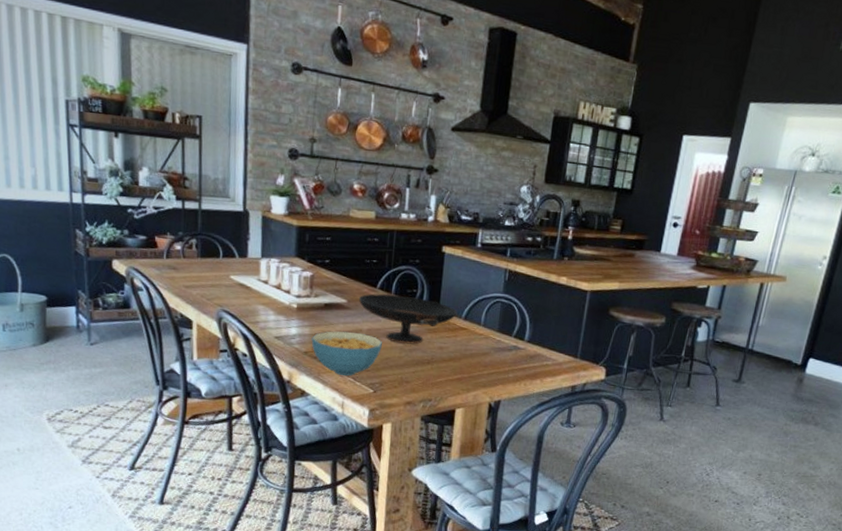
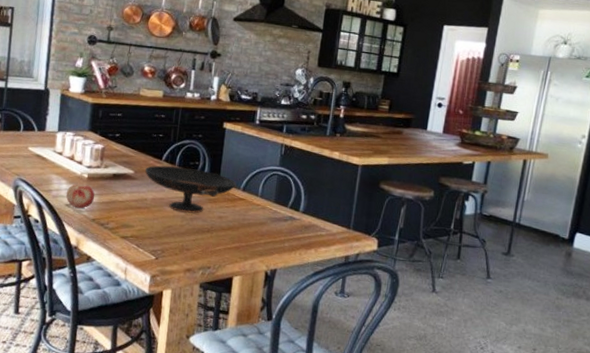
fruit: none [274,315,306,341] -> present [66,184,95,209]
cereal bowl: present [311,331,382,376] -> none [99,199,165,243]

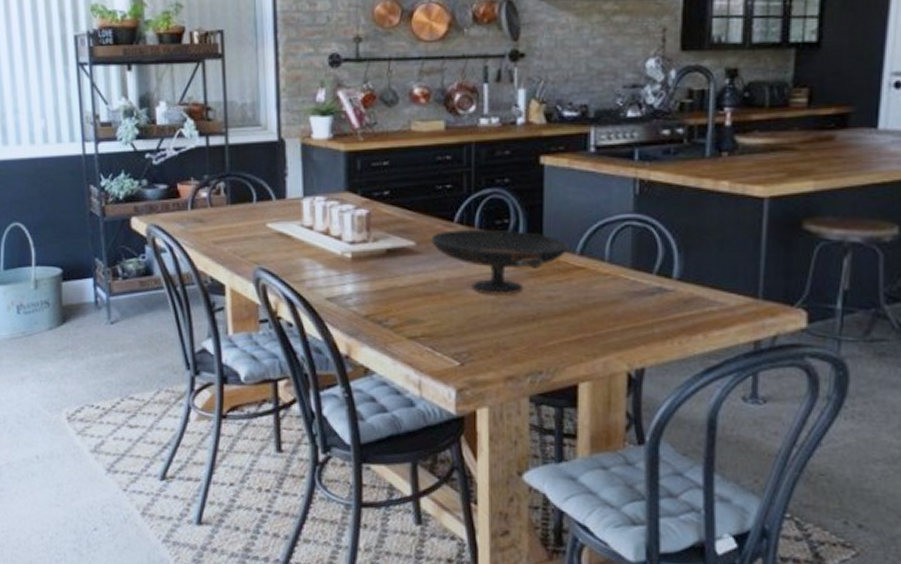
fruit: present [66,184,95,209] -> none [324,268,365,303]

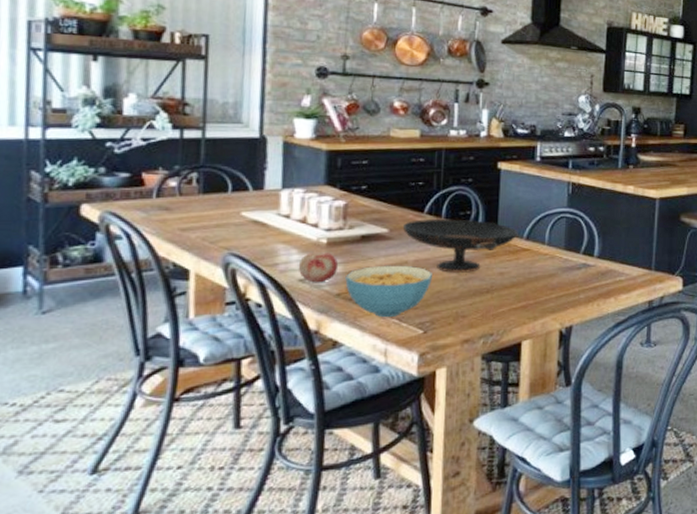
fruit: none [324,268,365,303] -> present [298,253,339,283]
cereal bowl: none [373,284,467,344] -> present [345,265,432,317]

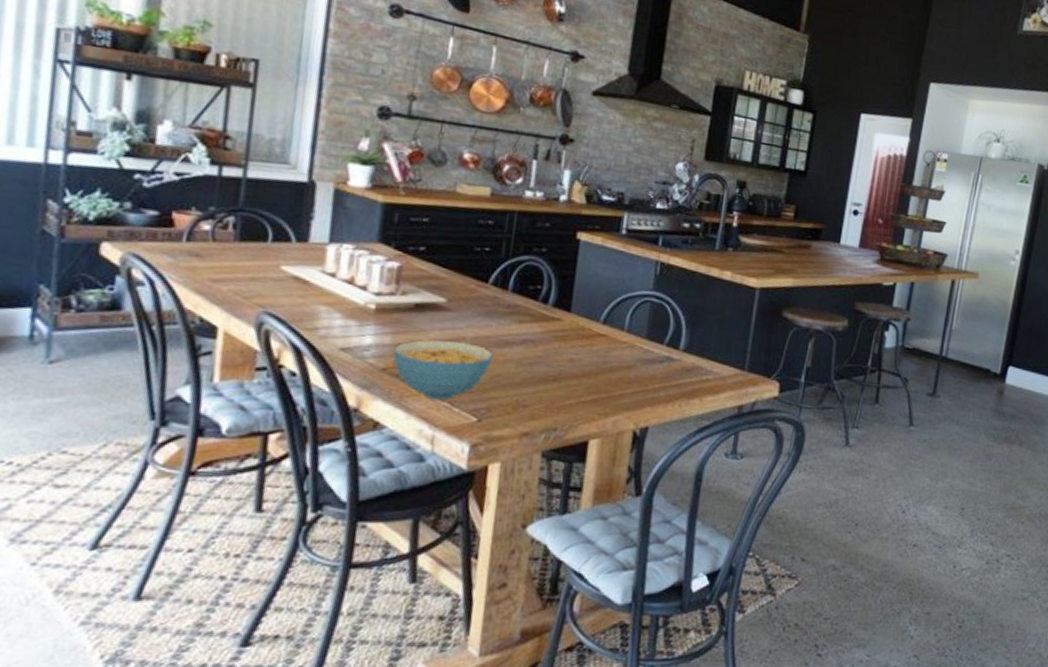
fruit: present [298,253,339,283] -> none [340,318,387,354]
decorative bowl: present [403,218,518,273] -> none [463,291,595,356]

